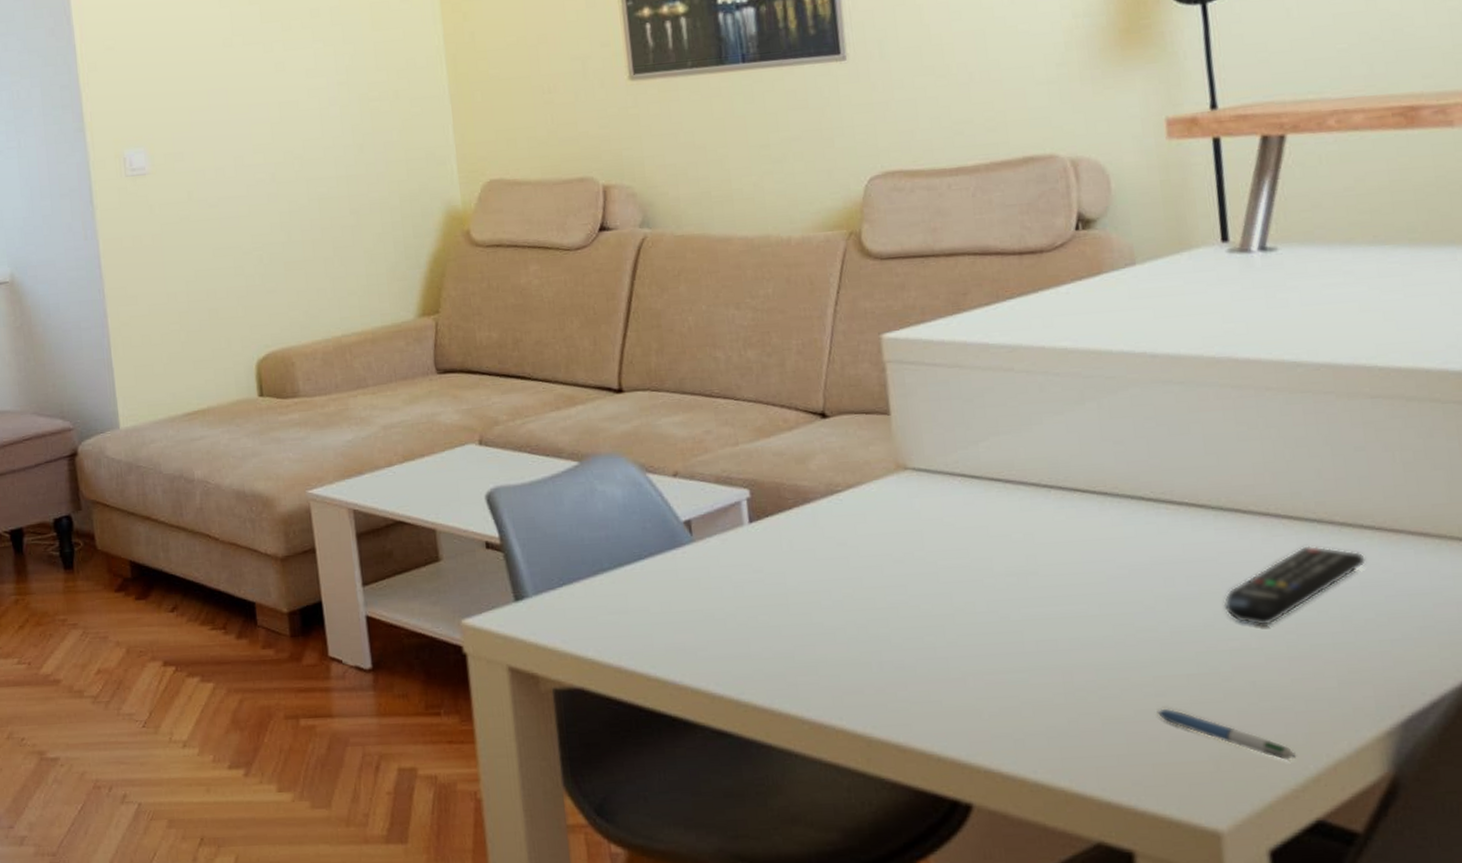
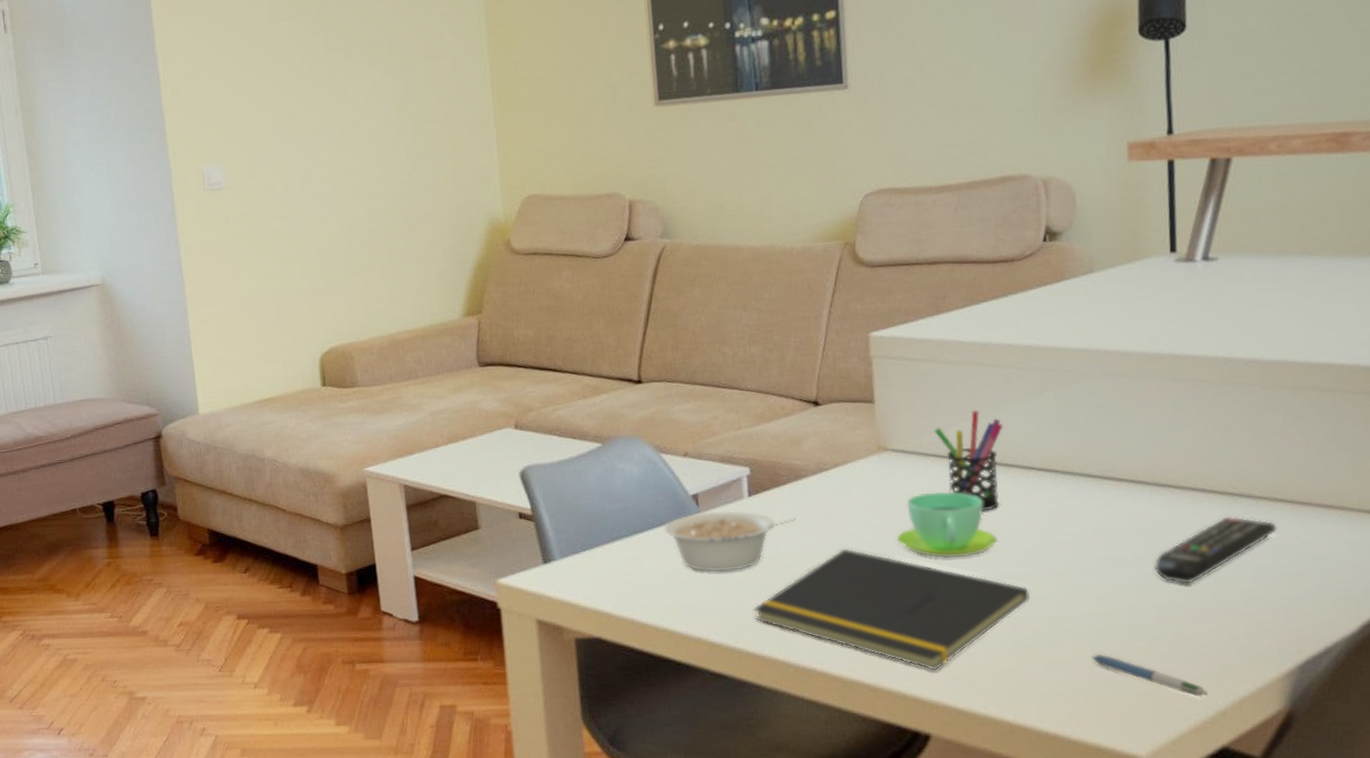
legume: none [652,539,805,611] -> present [664,510,796,572]
notepad: none [759,583,1082,728] -> present [753,548,1031,671]
cup: none [922,516,1040,595] -> present [896,491,998,558]
pen holder: none [960,422,1041,540] -> present [933,410,1003,511]

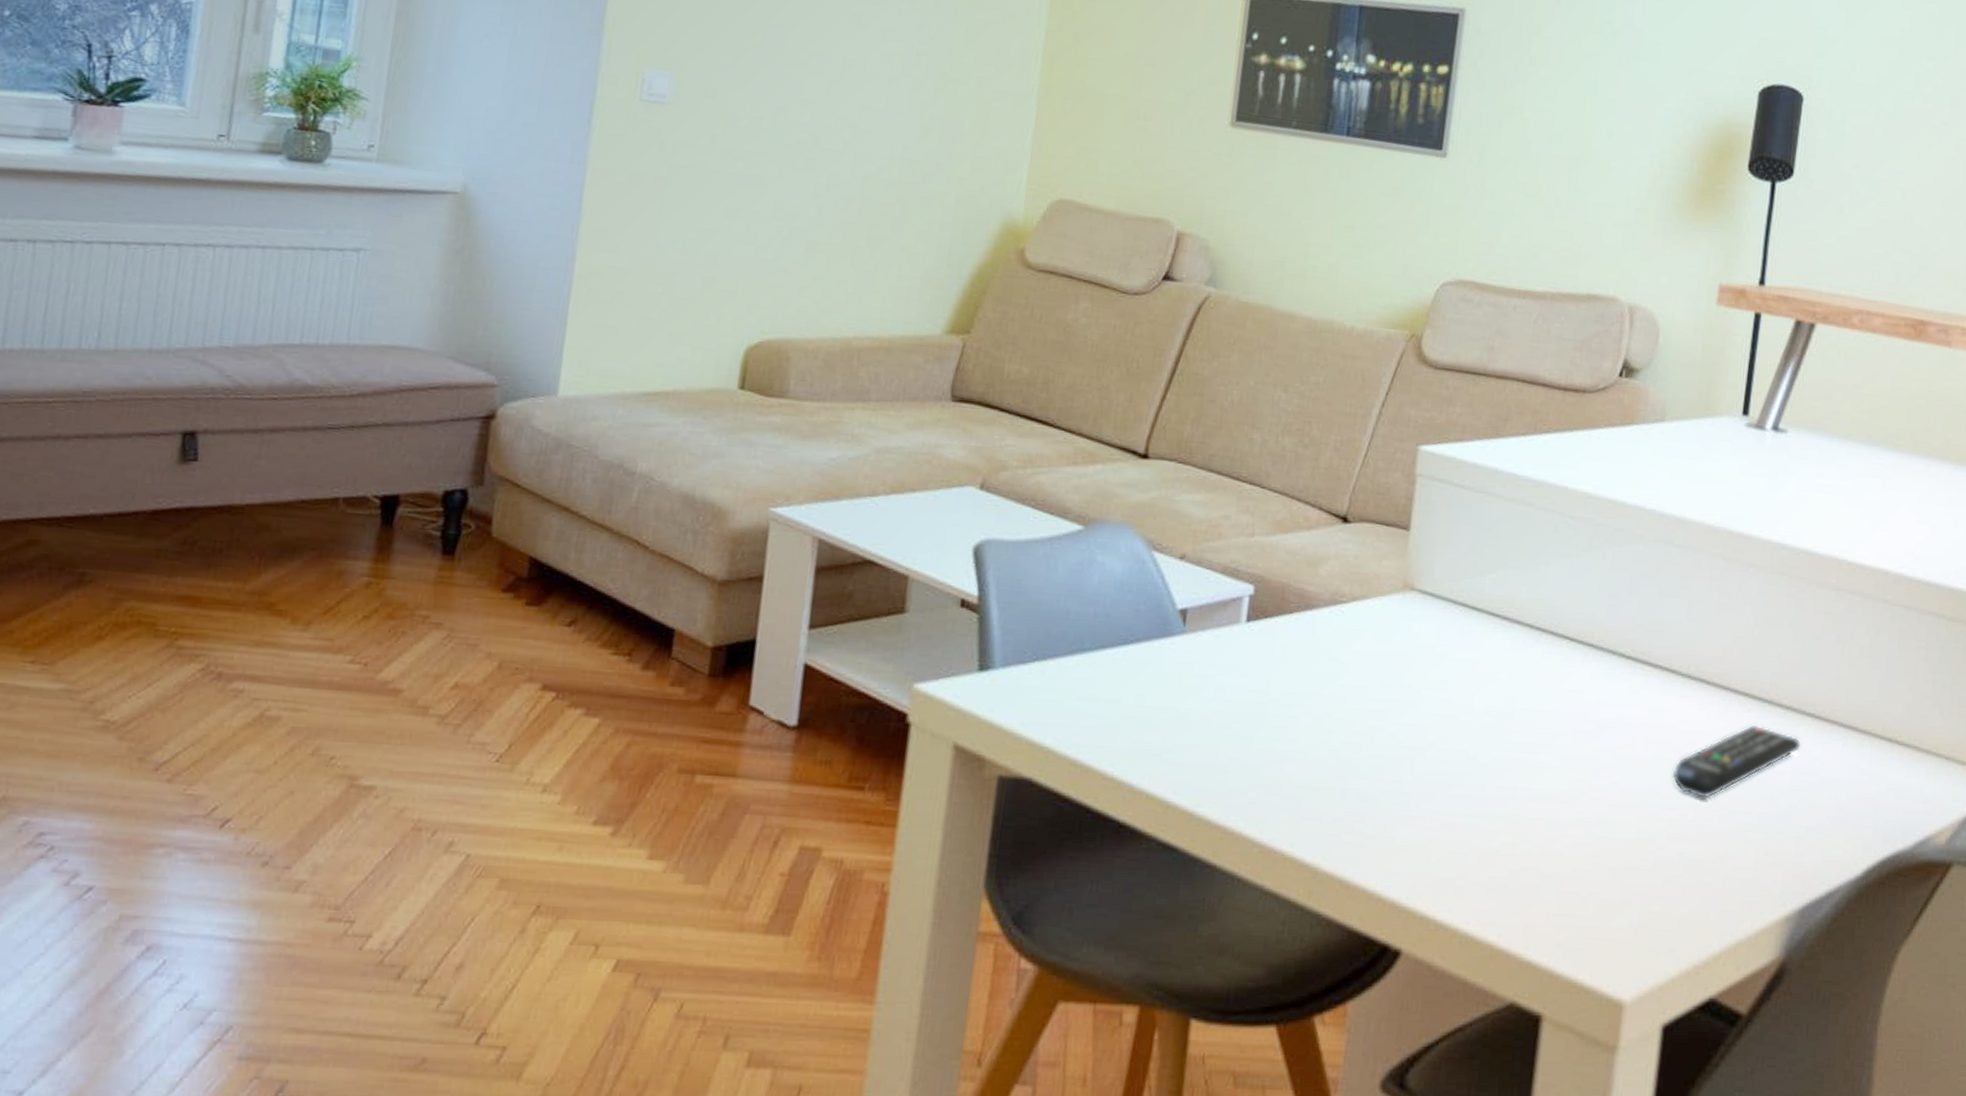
legume: present [664,510,796,572] -> none [1137,633,1296,714]
notepad: present [753,548,1031,671] -> none [1225,703,1540,870]
cup: present [896,491,998,558] -> none [1405,648,1515,734]
pen holder: present [933,410,1003,511] -> none [1468,557,1543,681]
pen: present [1091,654,1209,697] -> none [1591,870,1706,935]

